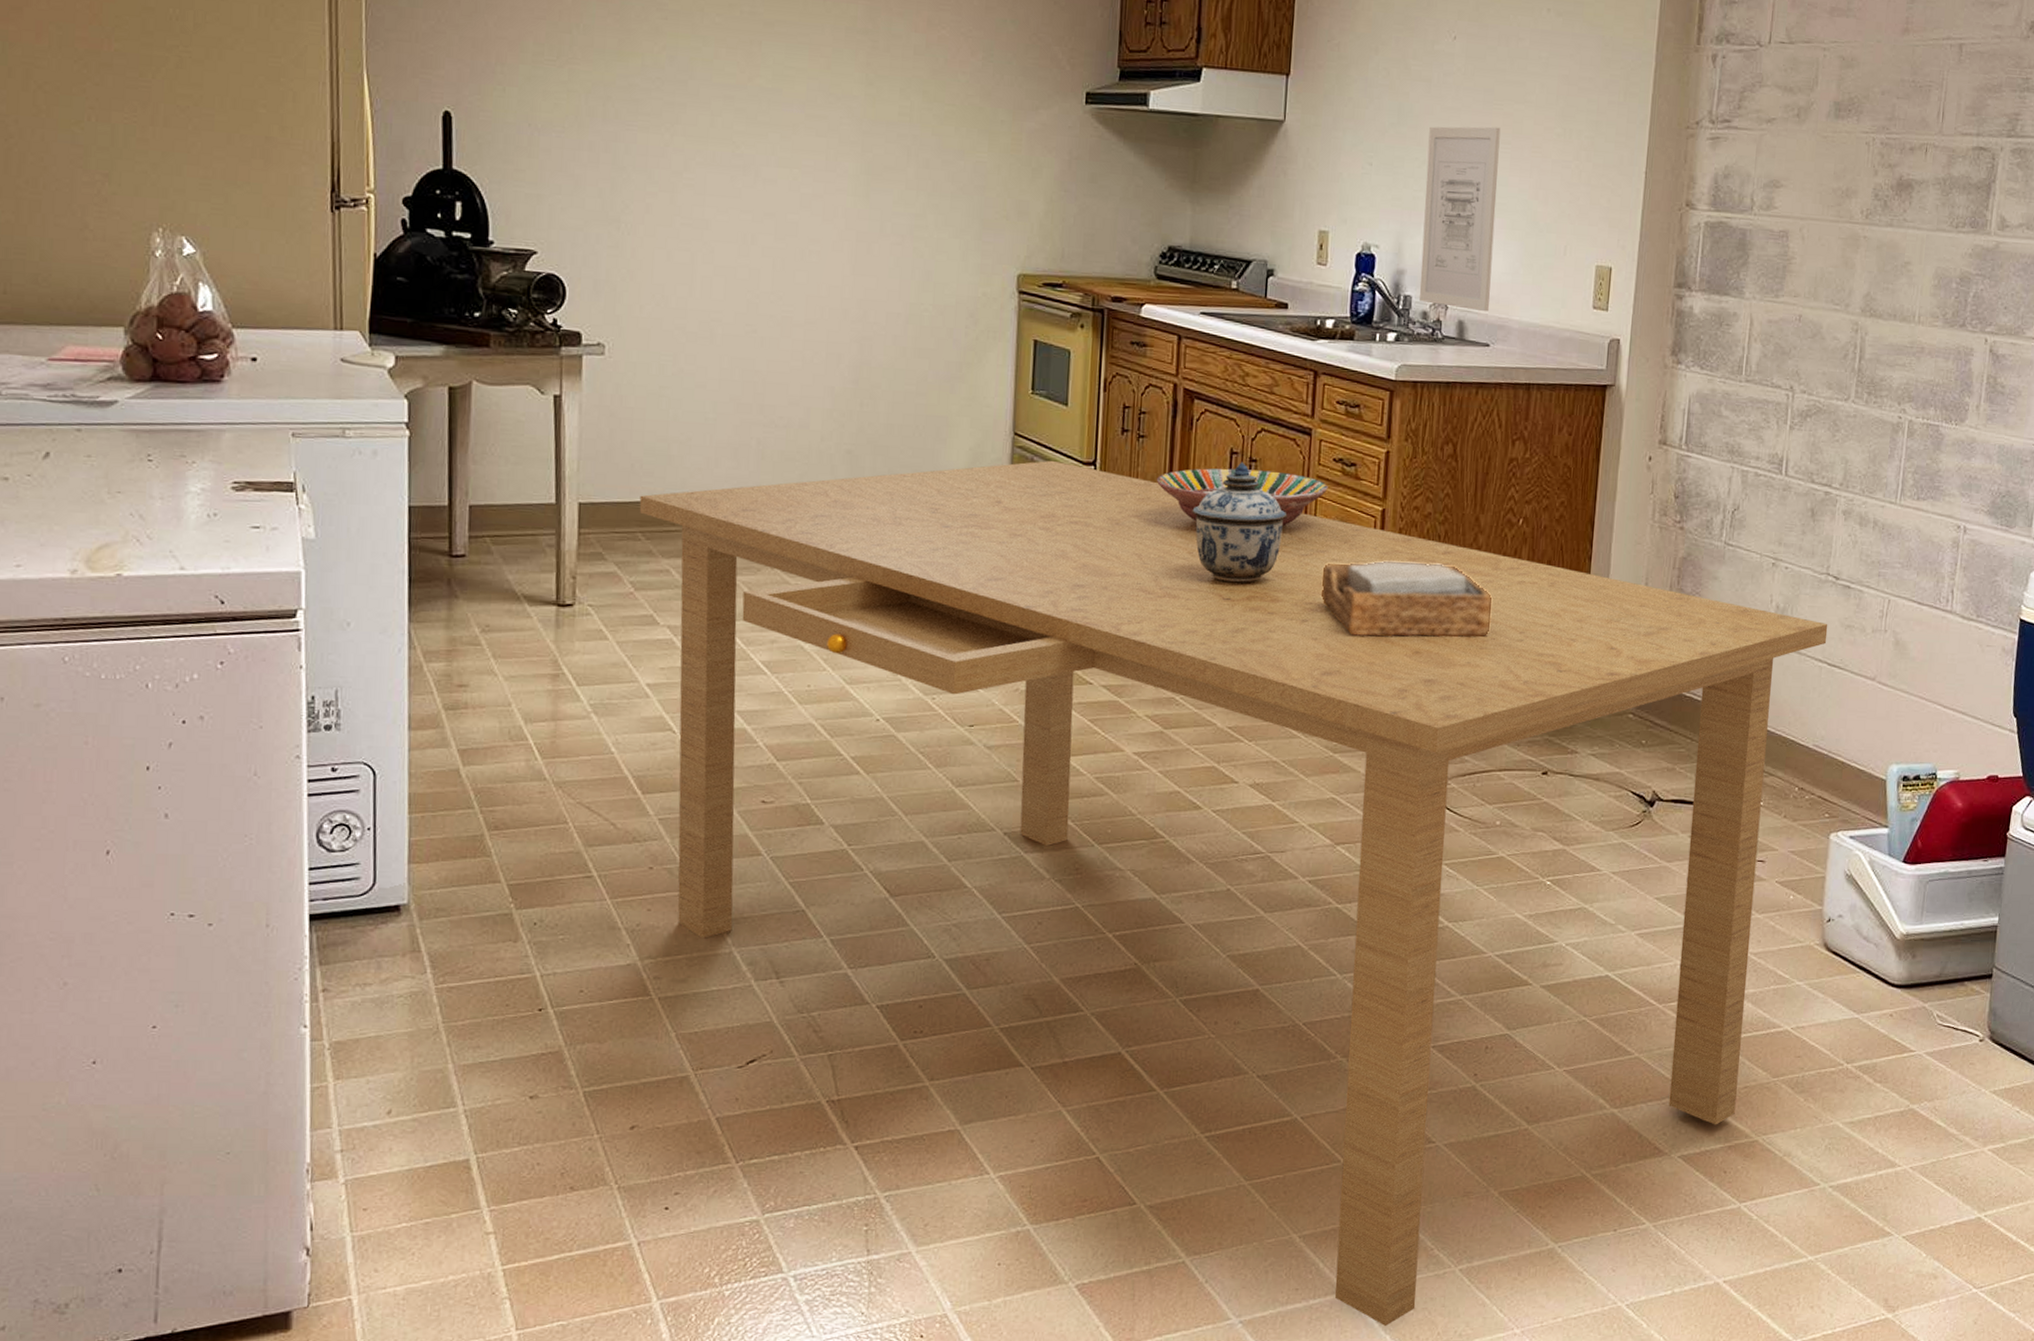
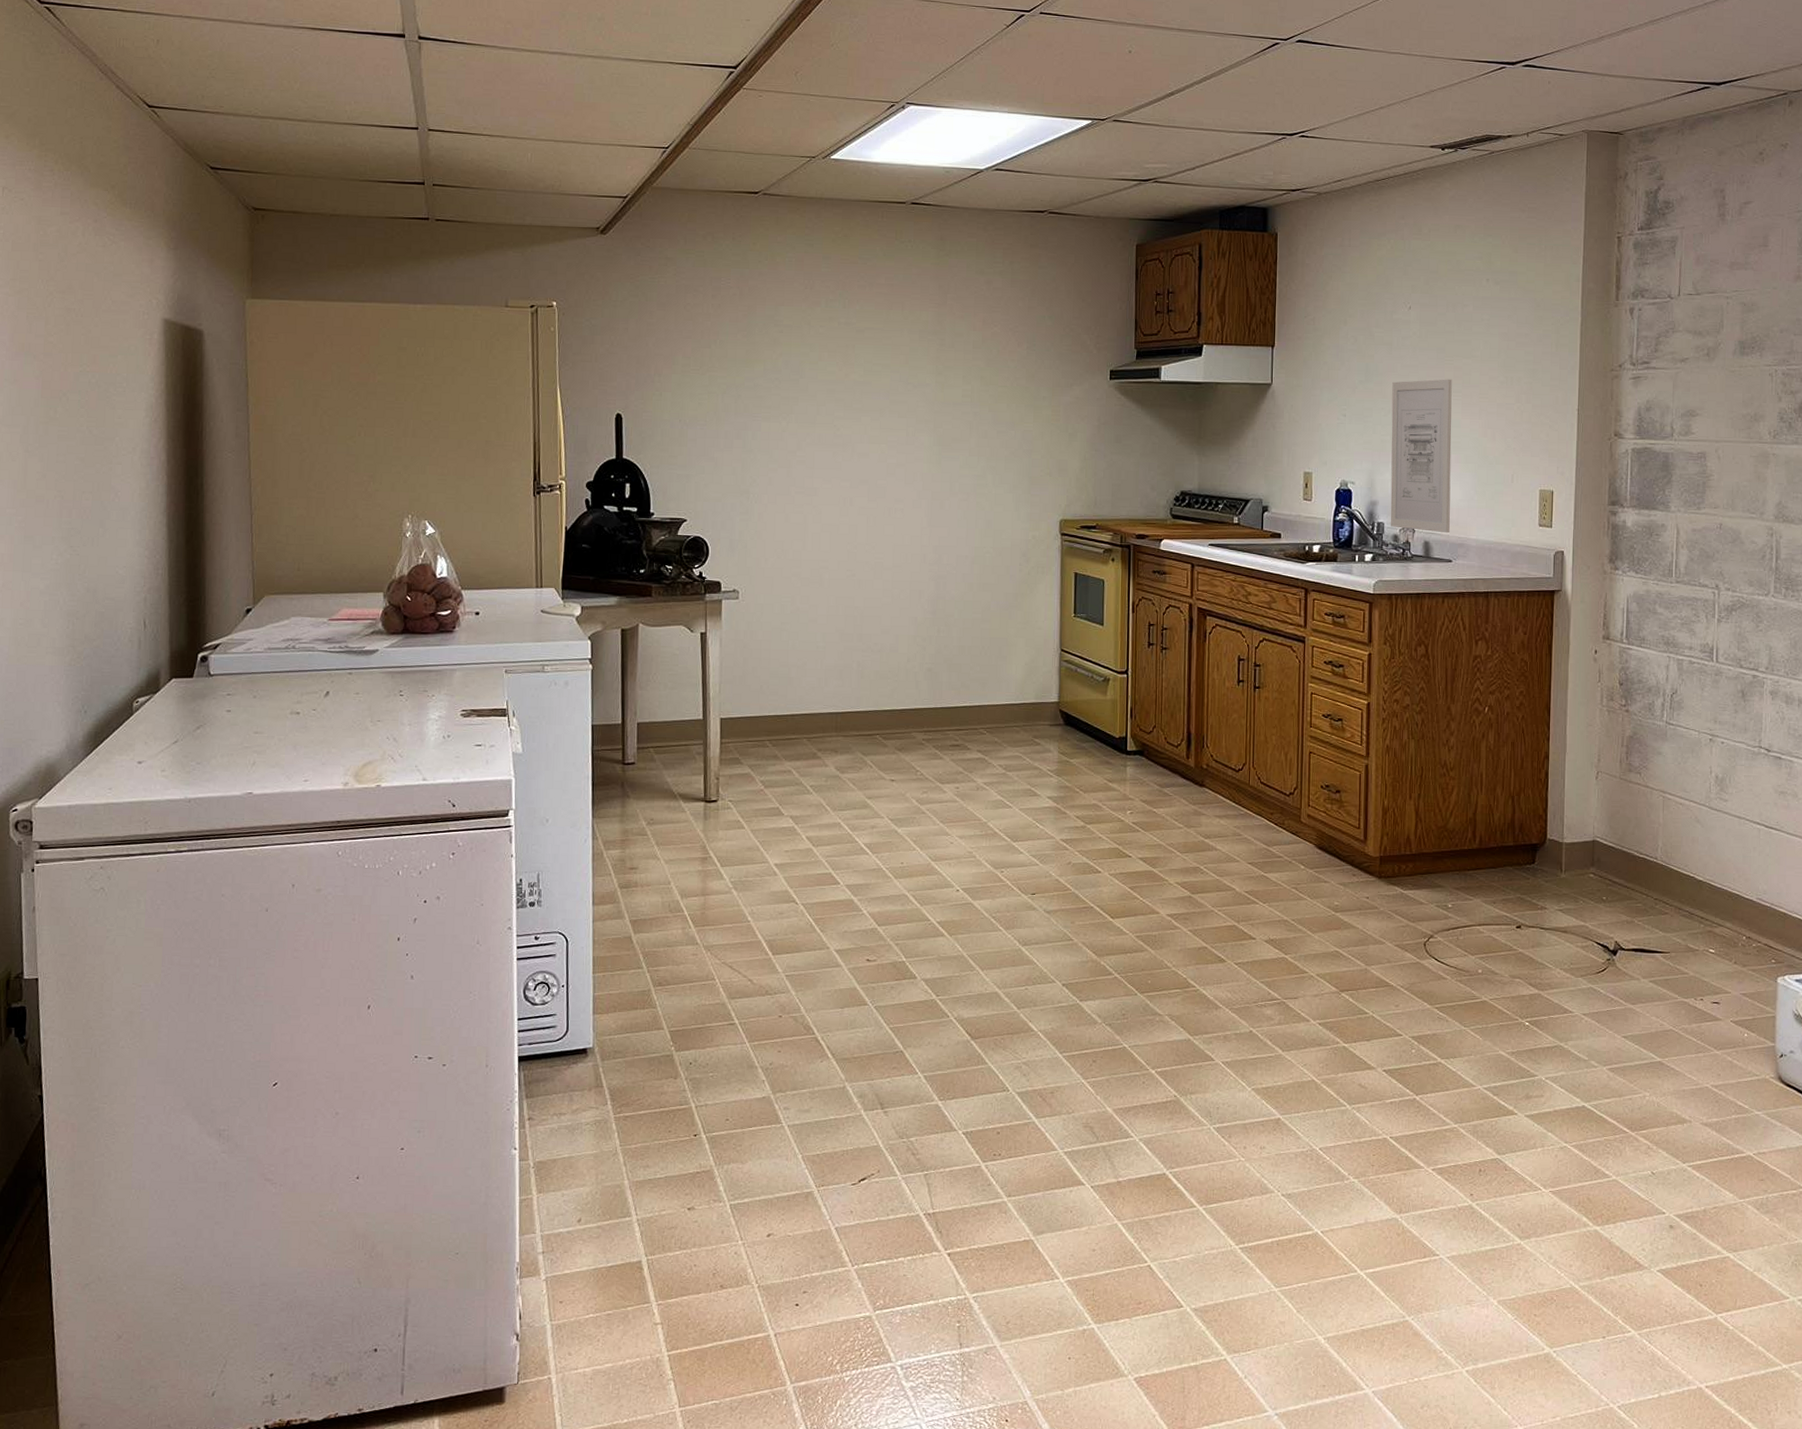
dining table: present [639,460,1828,1327] -> none [767,671,1763,1422]
serving bowl: present [1156,468,1328,527] -> none [1177,672,1321,720]
lidded jar: present [1192,461,1288,584] -> none [1208,666,1288,769]
napkin holder: present [1321,561,1492,638] -> none [1319,746,1465,811]

